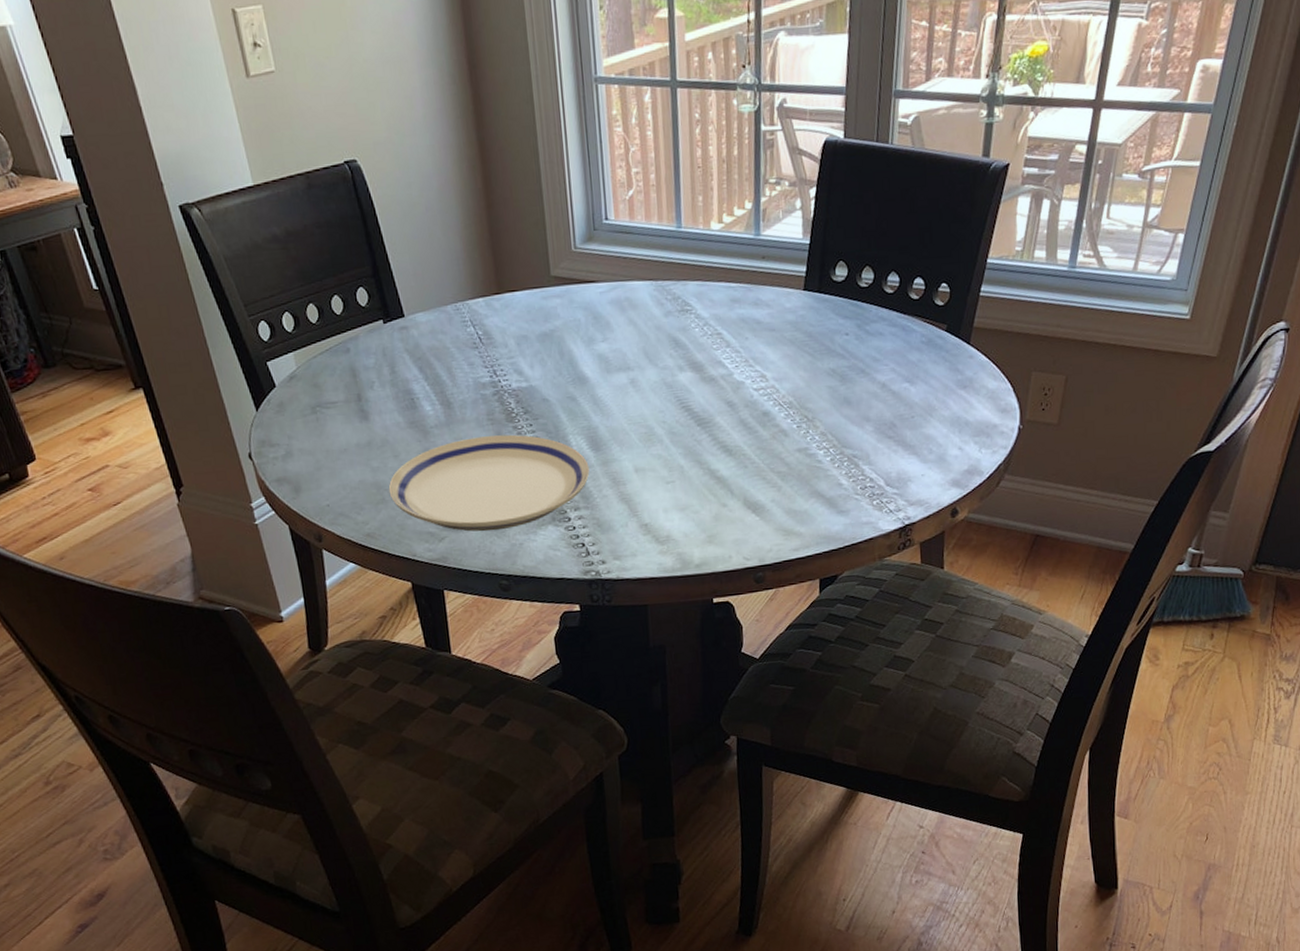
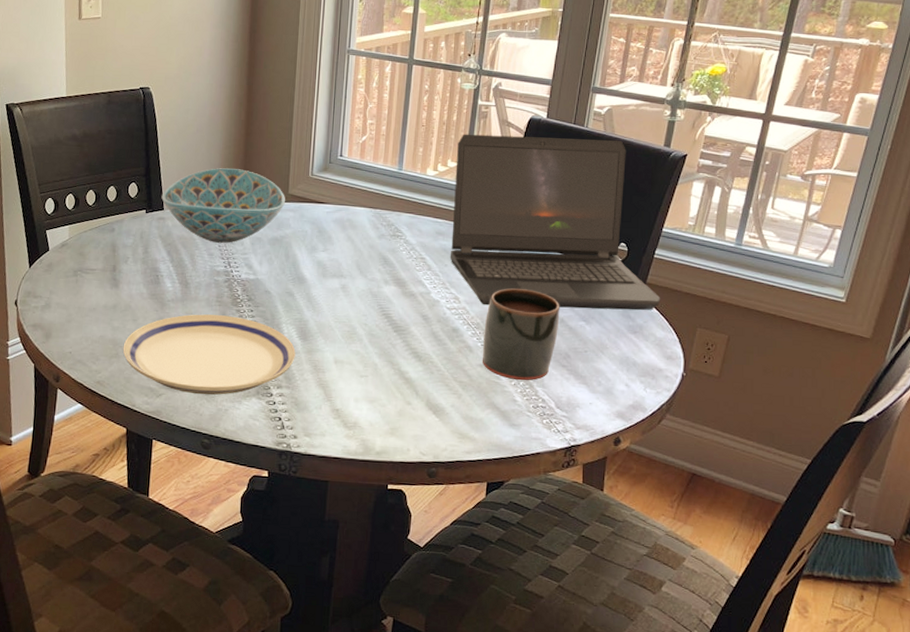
bowl: none [398,252,549,349] -> present [161,168,285,243]
laptop computer: none [743,155,991,380] -> present [450,134,661,310]
mug: none [798,354,881,461] -> present [483,288,560,381]

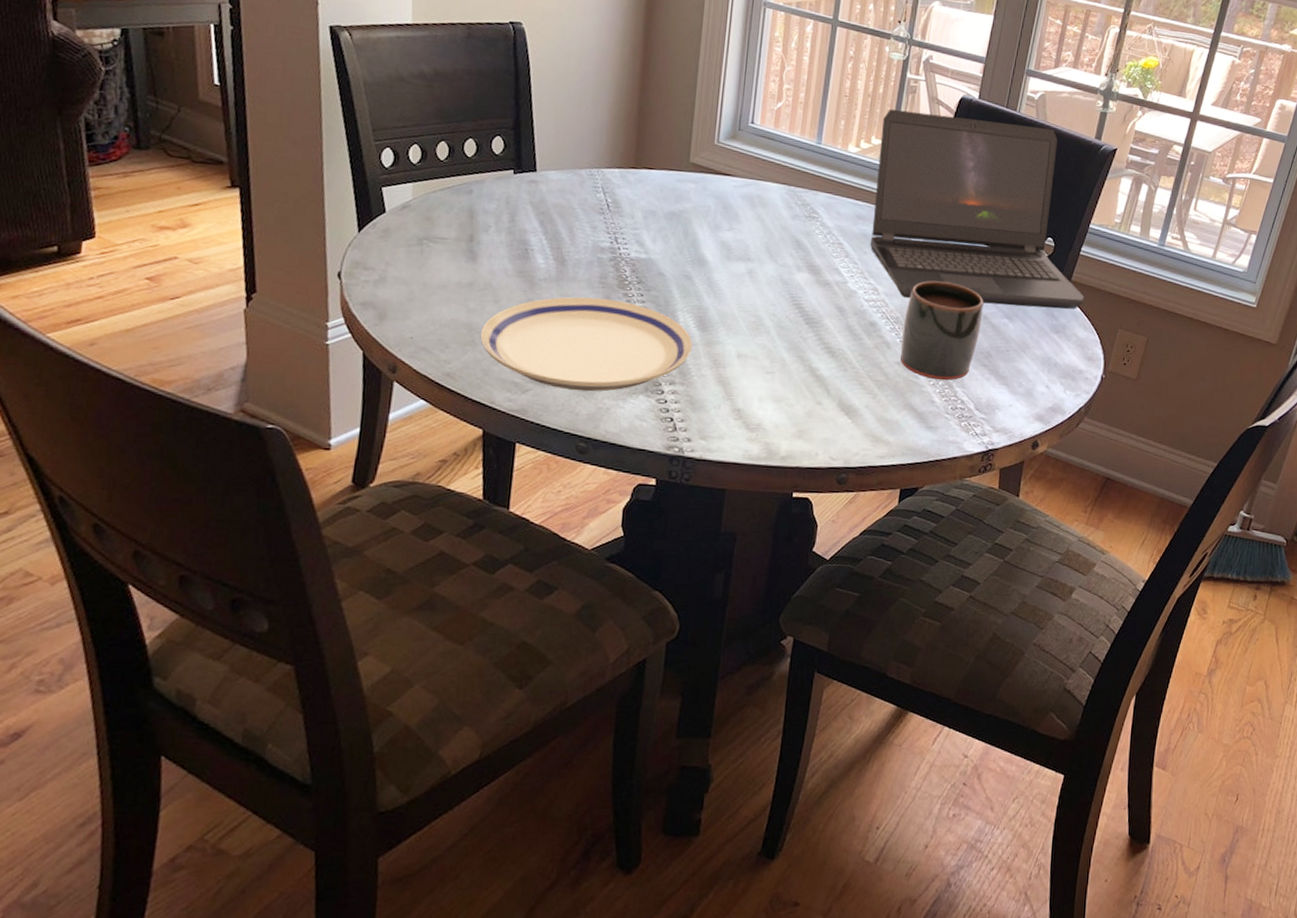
bowl: present [161,168,285,243] -> none [534,126,686,215]

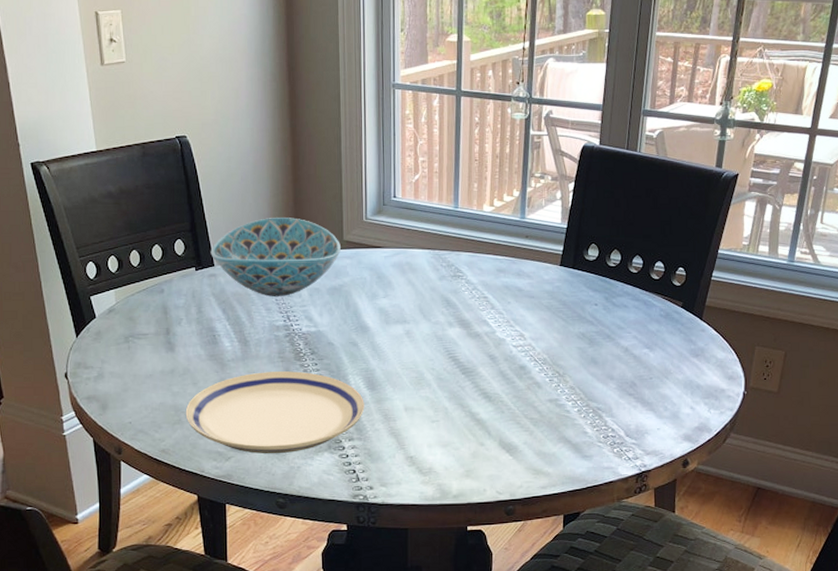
bowl: none [534,126,686,215] -> present [210,217,341,296]
laptop computer: present [870,109,1085,309] -> none [512,163,720,340]
mug: present [901,280,984,381] -> none [551,321,624,413]

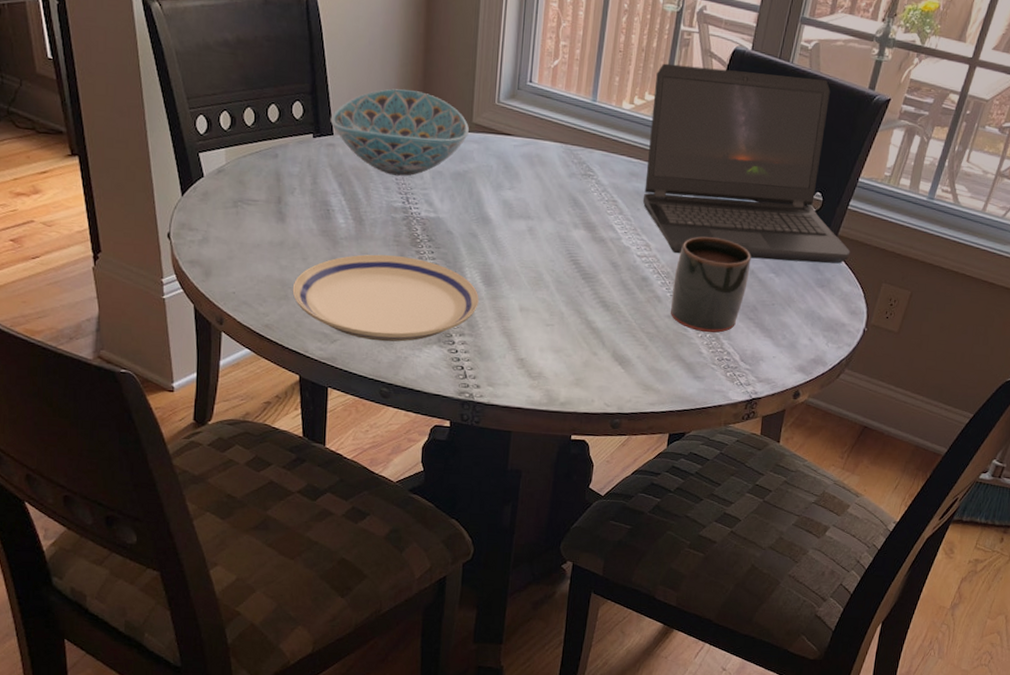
laptop computer: none [512,163,720,340] -> present [642,63,851,264]
mug: none [551,321,624,413] -> present [671,236,751,333]

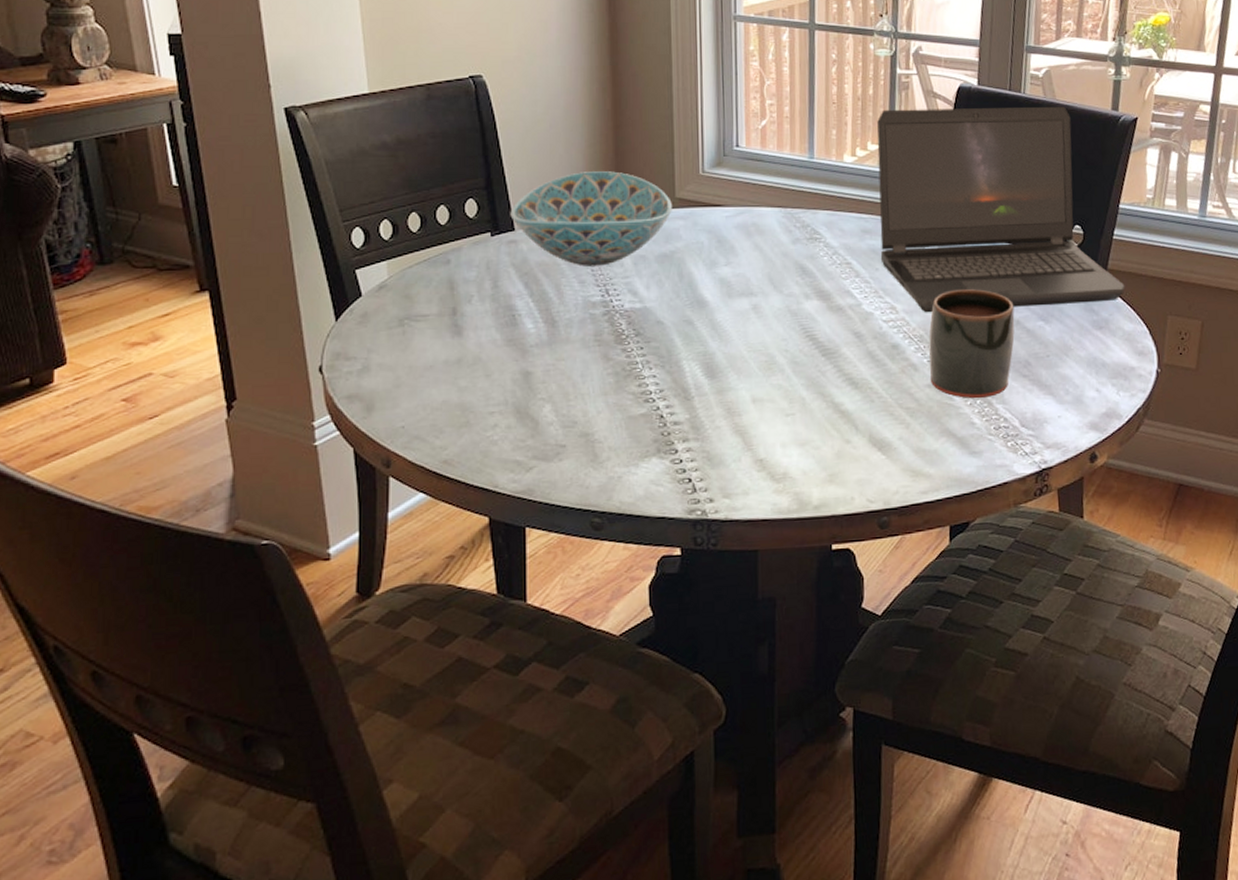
plate: present [292,254,479,342] -> none [475,357,702,462]

